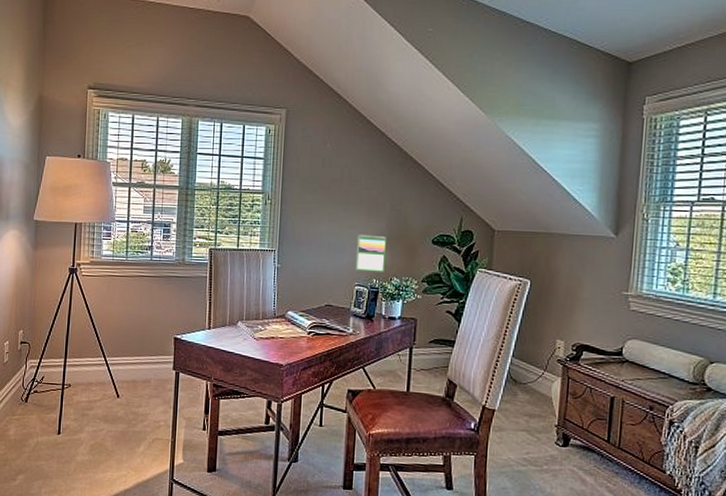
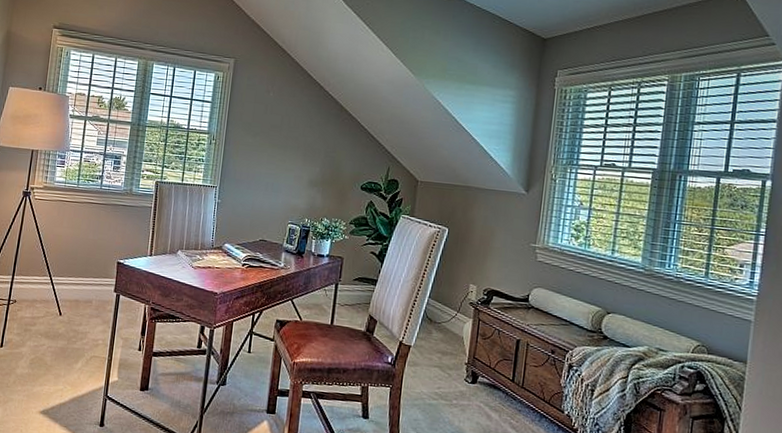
calendar: present [355,234,387,272] -> none [289,176,320,213]

